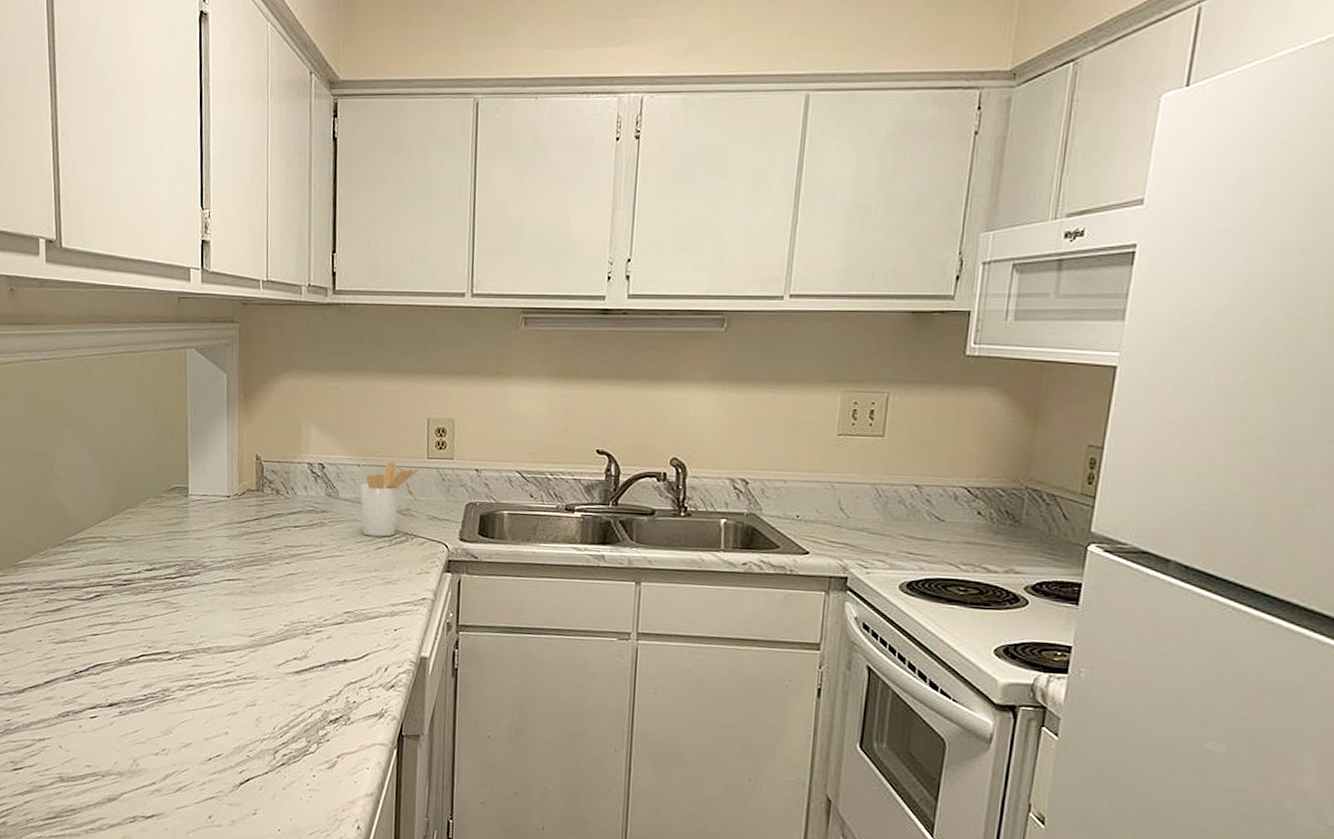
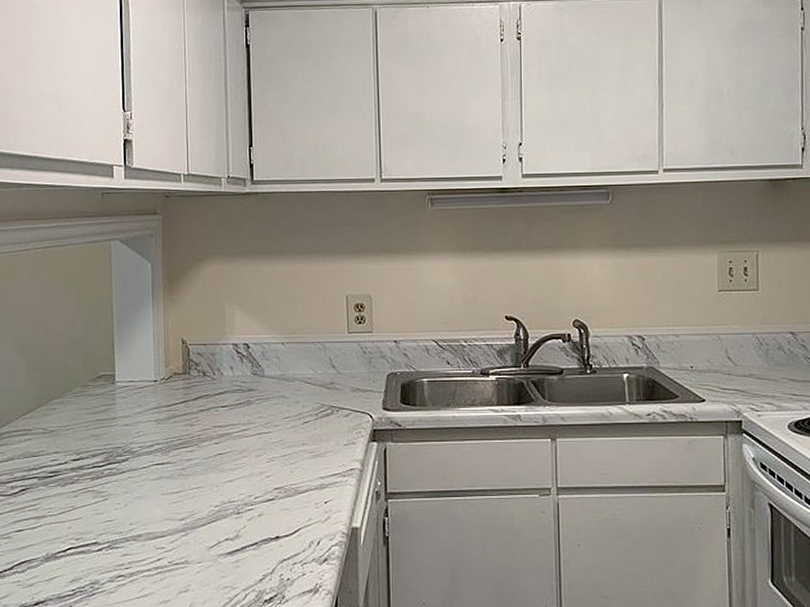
utensil holder: present [359,460,419,537] -> none [284,336,341,411]

